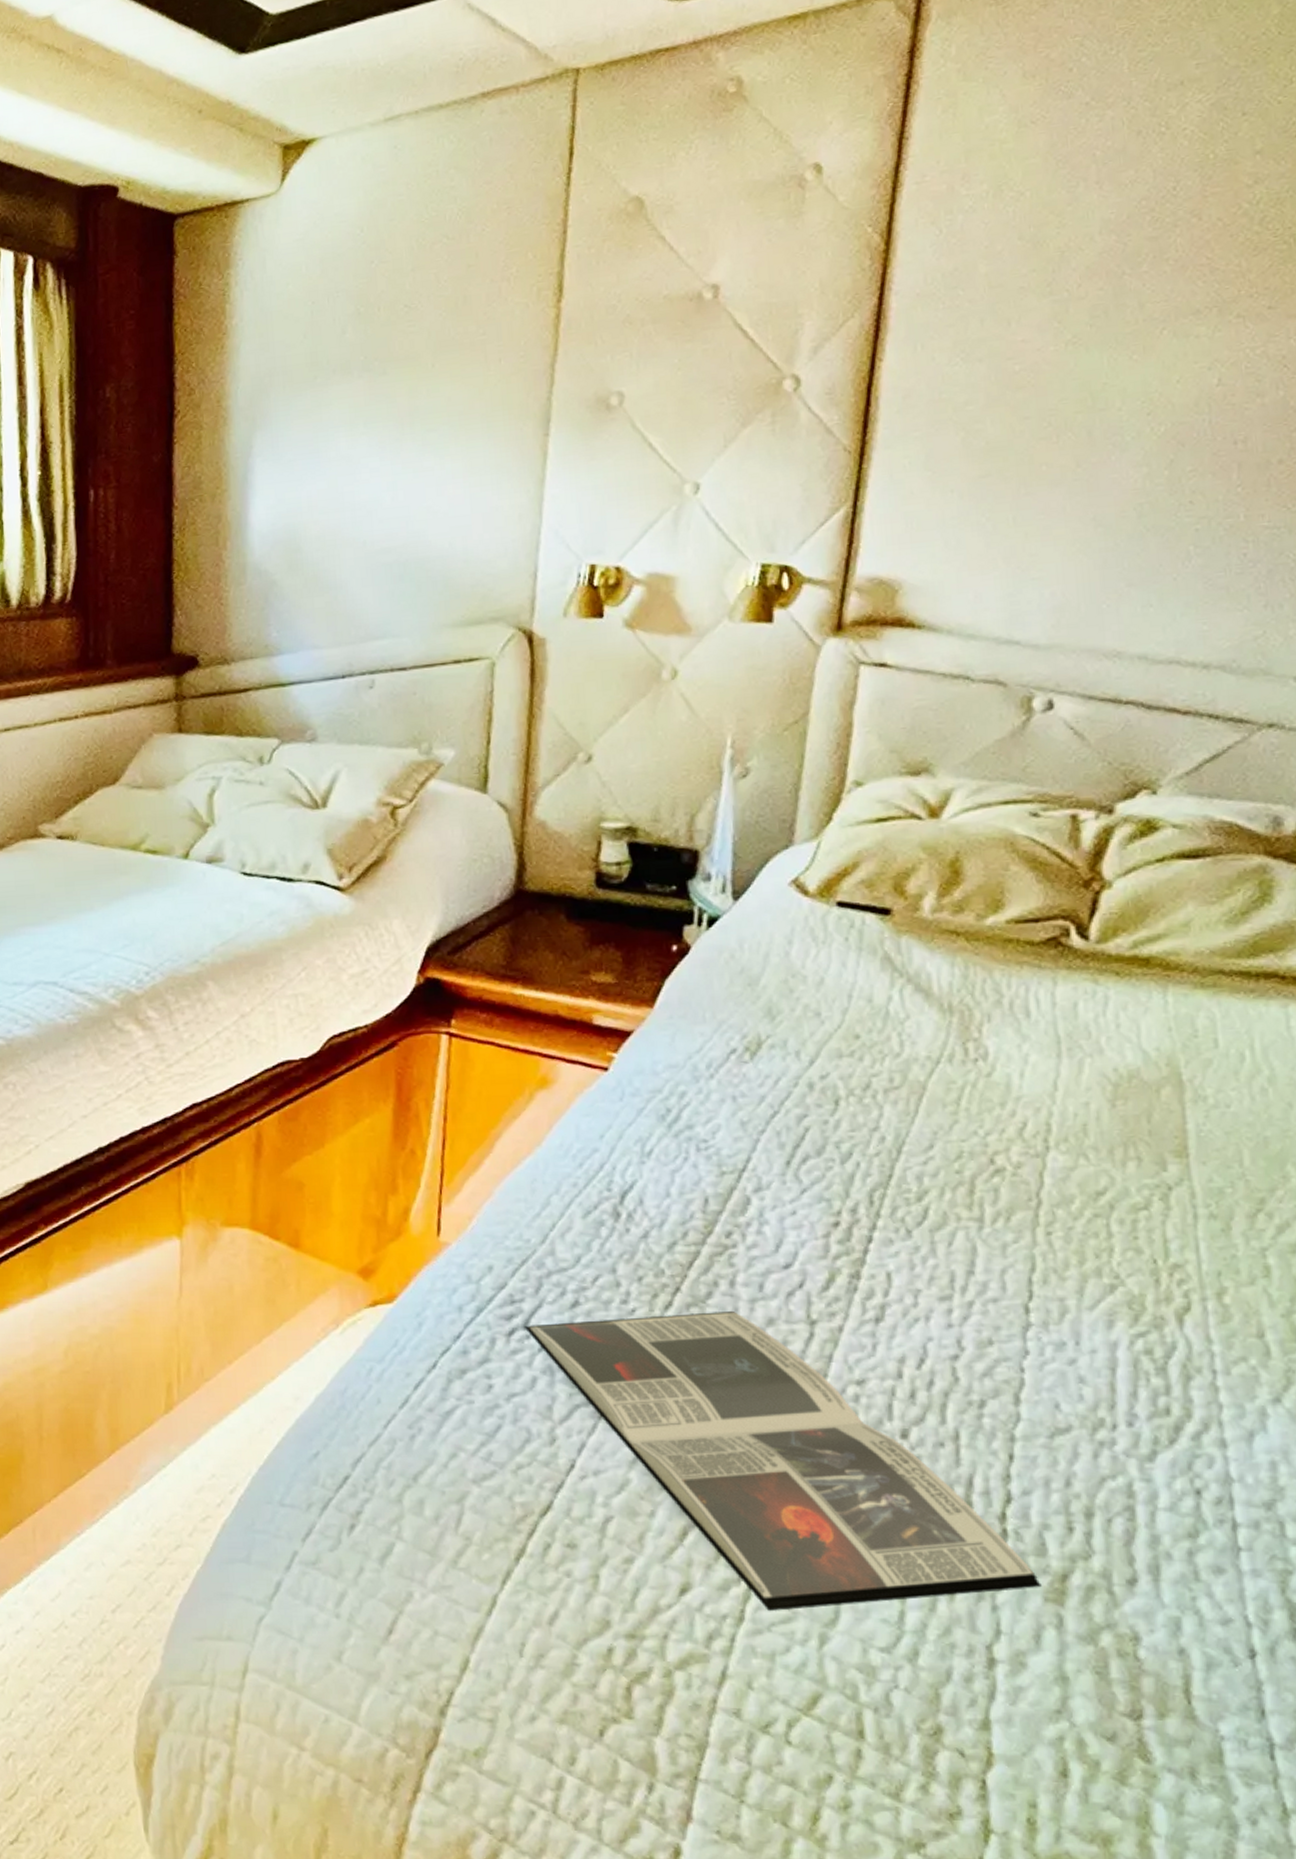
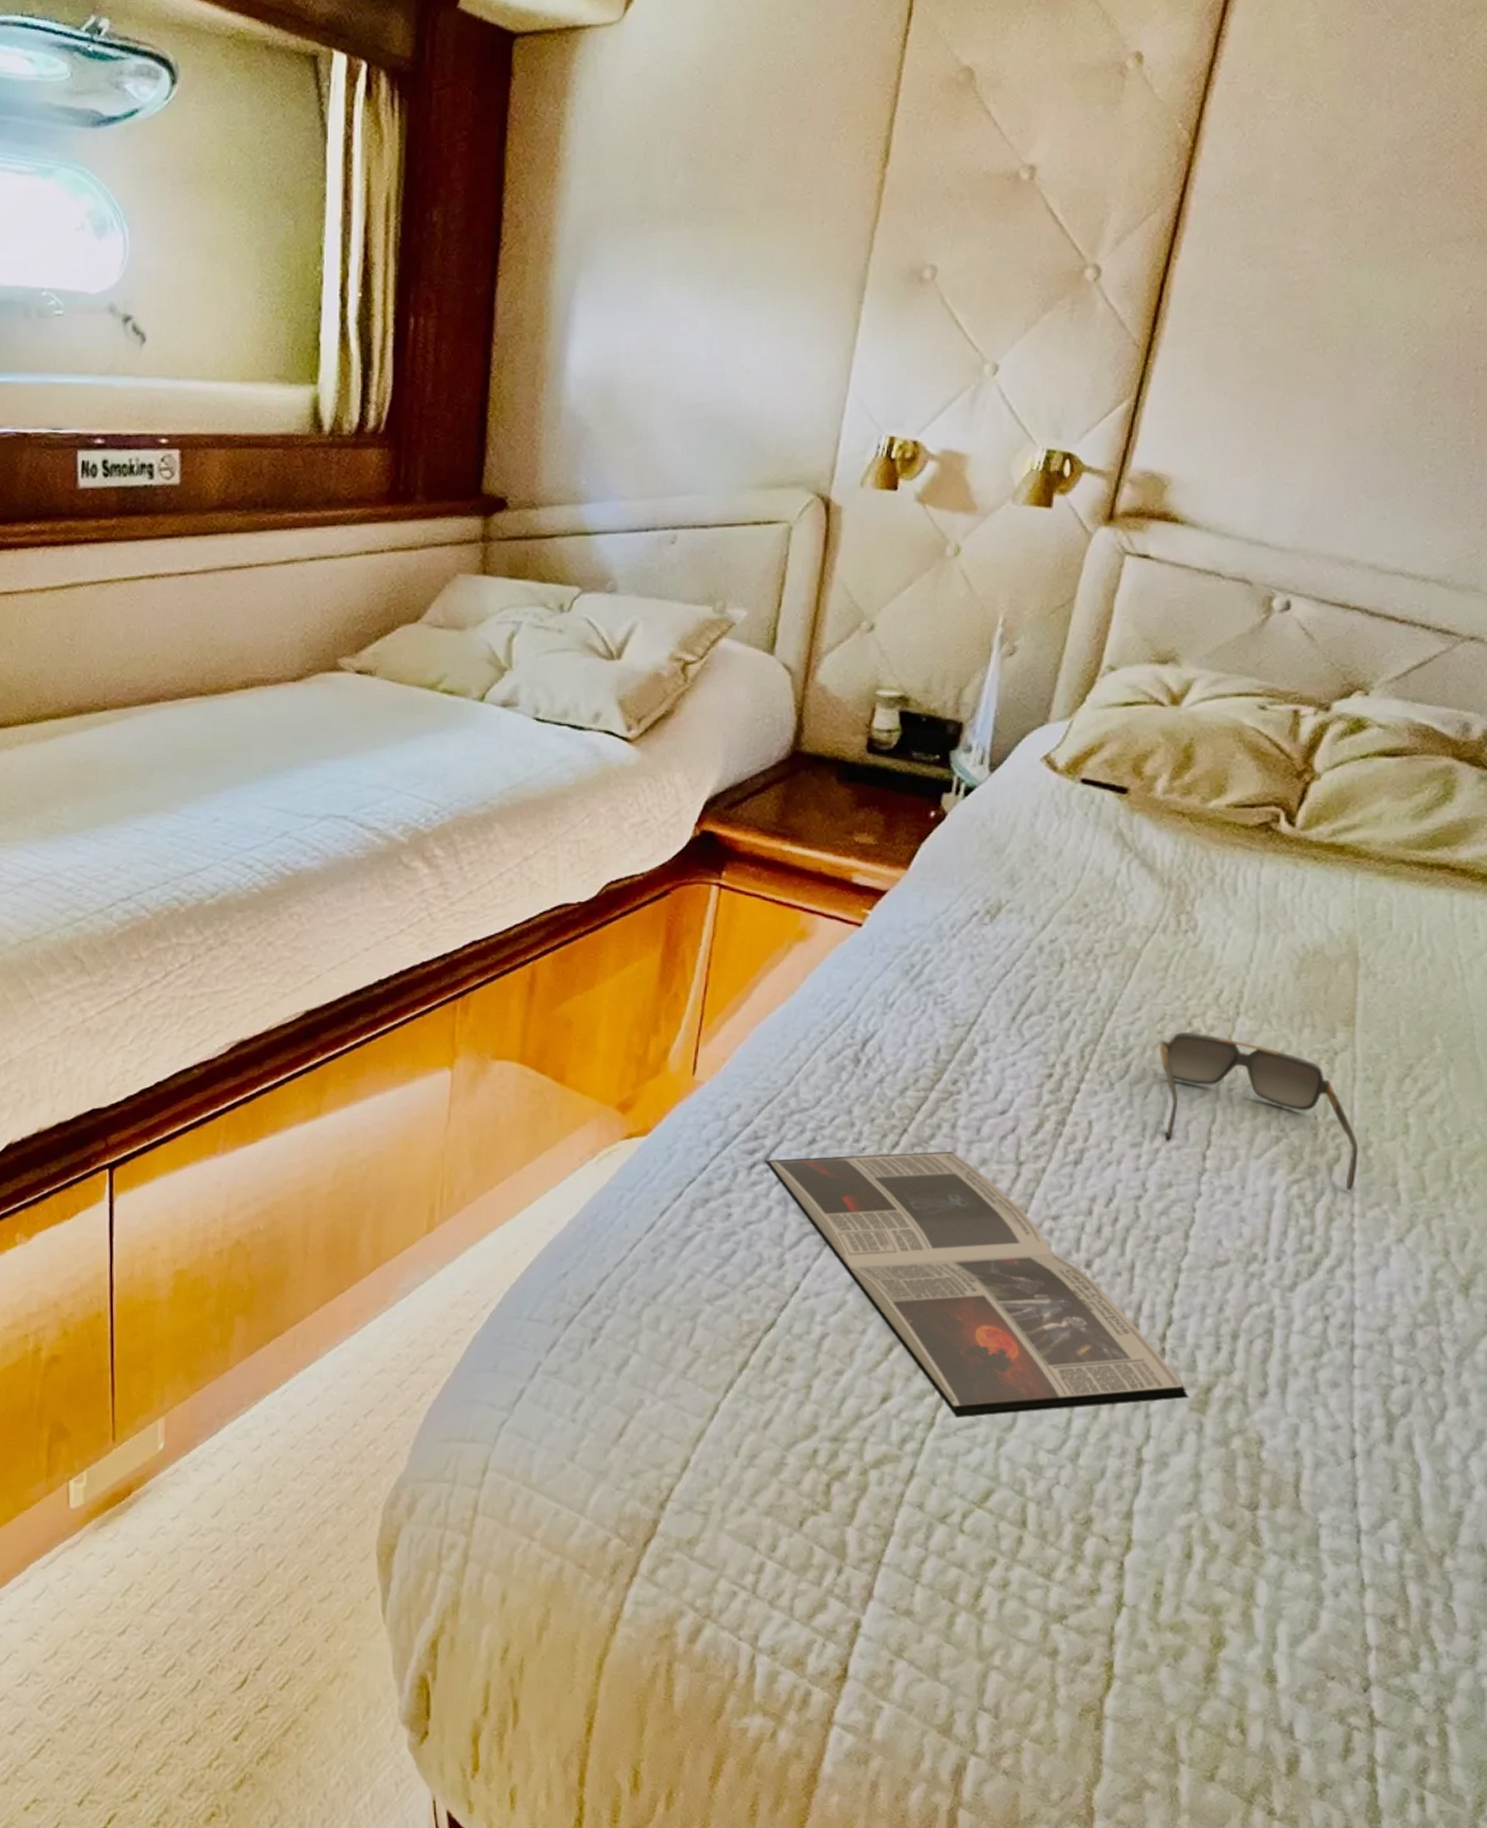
sunglasses: none [959,1171,1213,1344] -> present [1159,1032,1359,1191]

